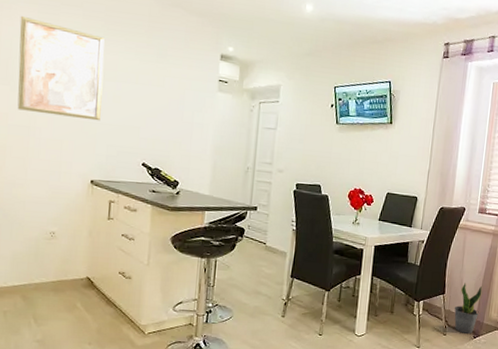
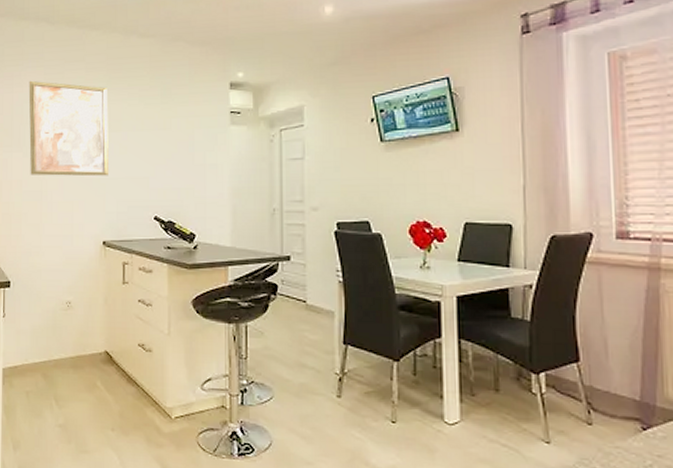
potted plant: present [454,283,482,334] -> none [599,344,645,423]

